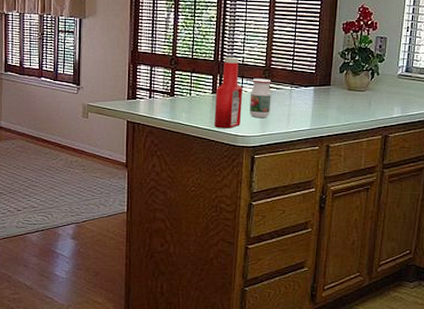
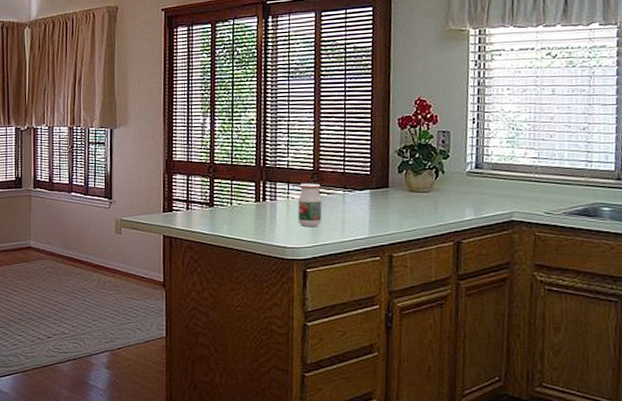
ketchup bottle: present [214,56,243,129] -> none [259,161,290,240]

